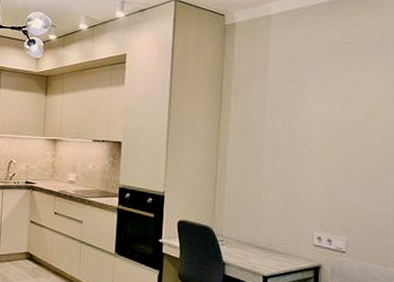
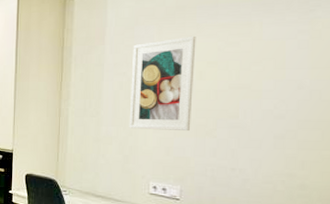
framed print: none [292,74,363,177] -> present [129,35,196,132]

